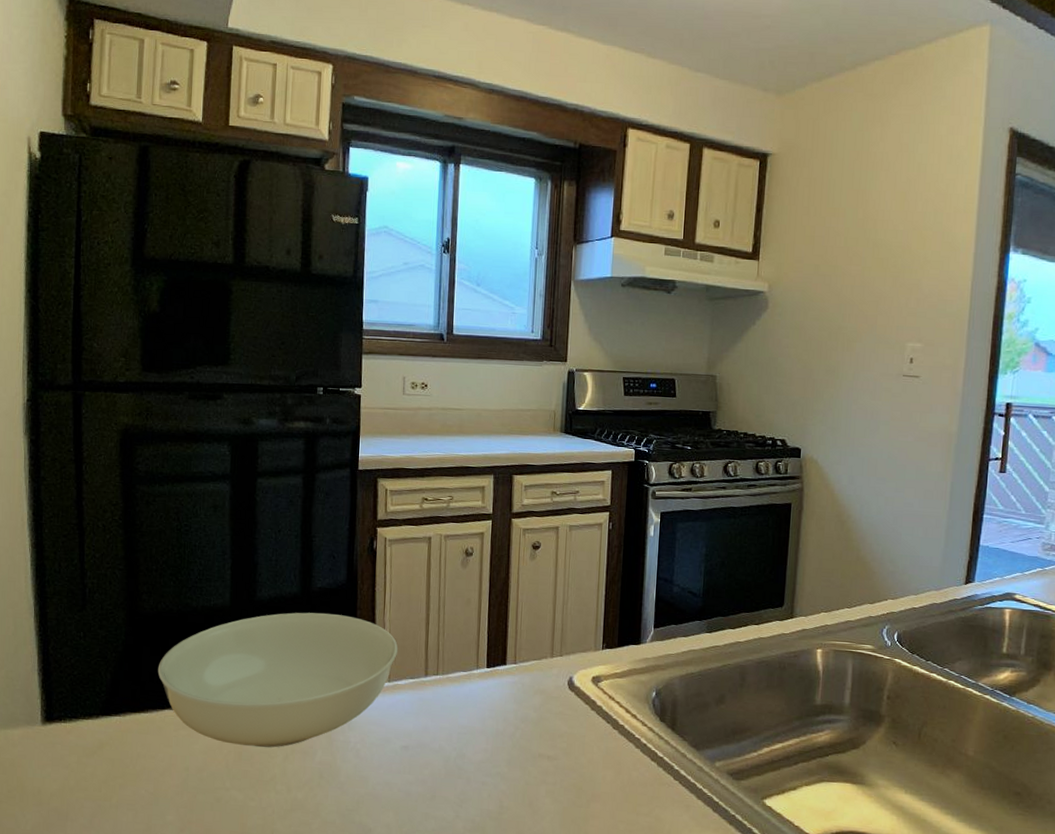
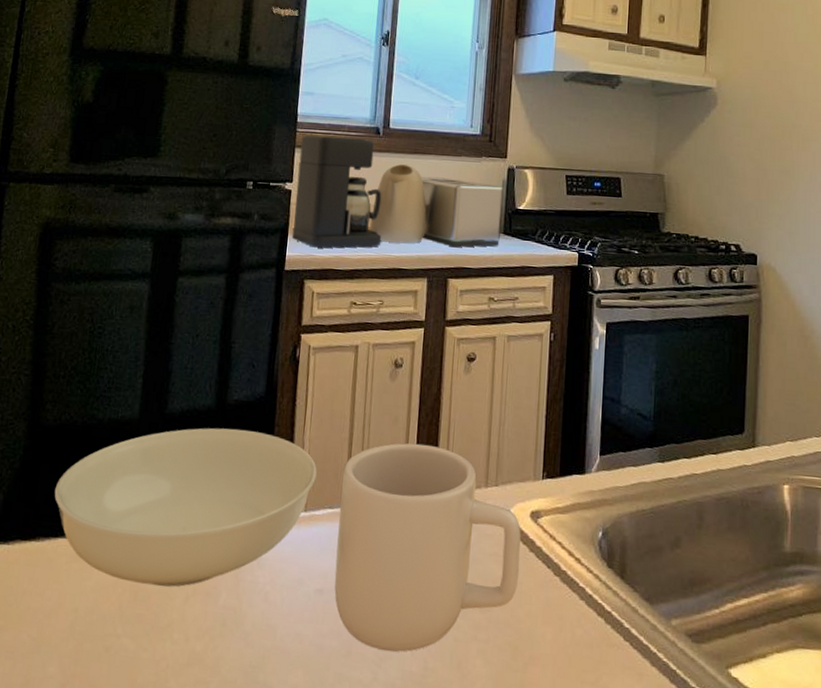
coffee maker: none [363,342,450,449] -> present [291,135,382,248]
mug: none [418,621,583,795] -> present [334,443,521,652]
kettle: none [437,369,491,444] -> present [369,164,426,244]
toaster: none [485,380,565,447] -> present [420,176,504,248]

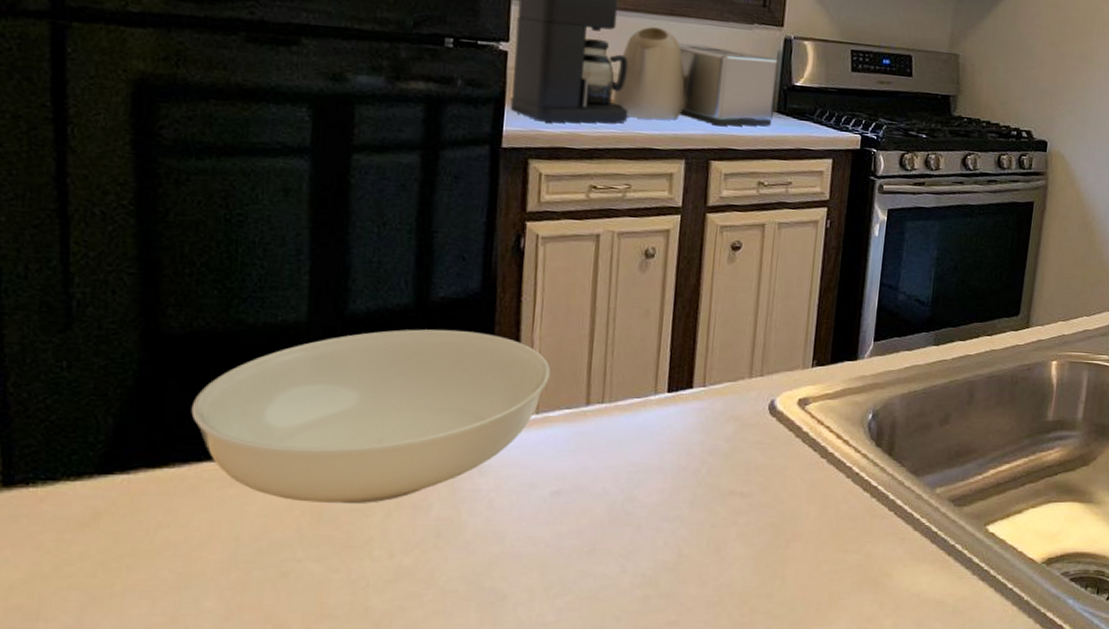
mug: present [334,443,521,652] -> none [574,337,787,544]

